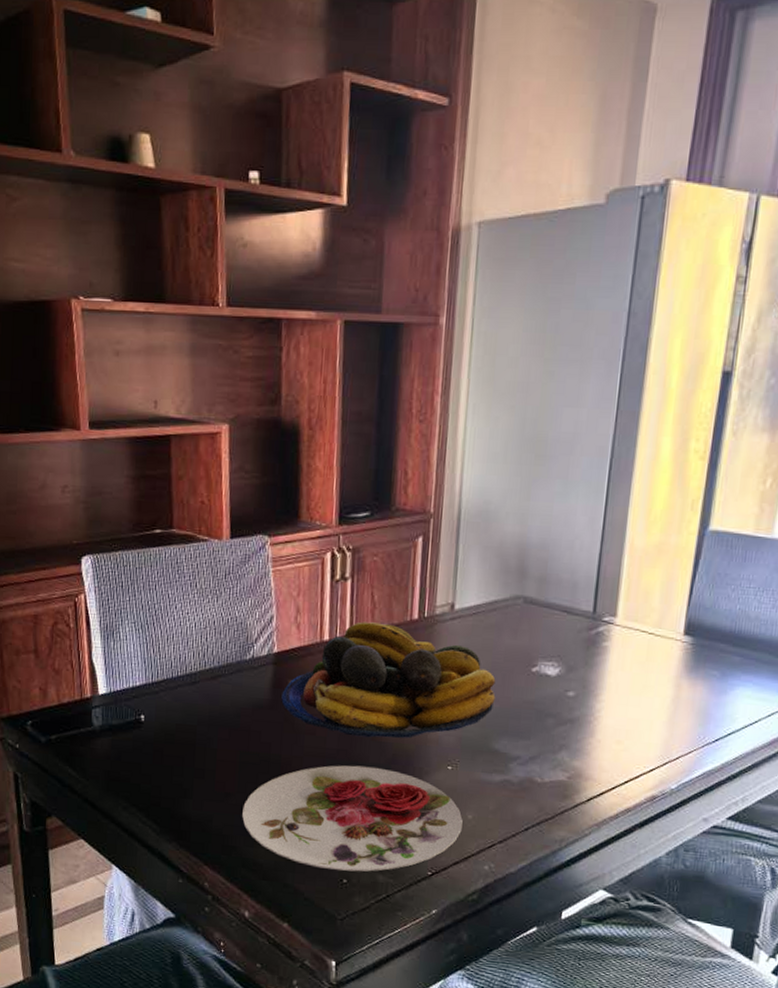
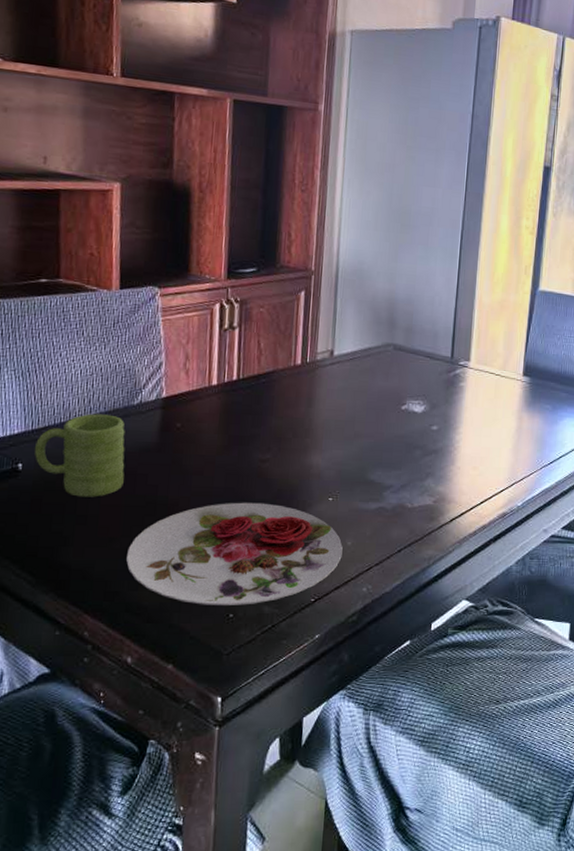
mug: none [154,668,239,752] -> present [34,414,125,497]
fruit bowl: present [281,621,496,738] -> none [169,367,371,475]

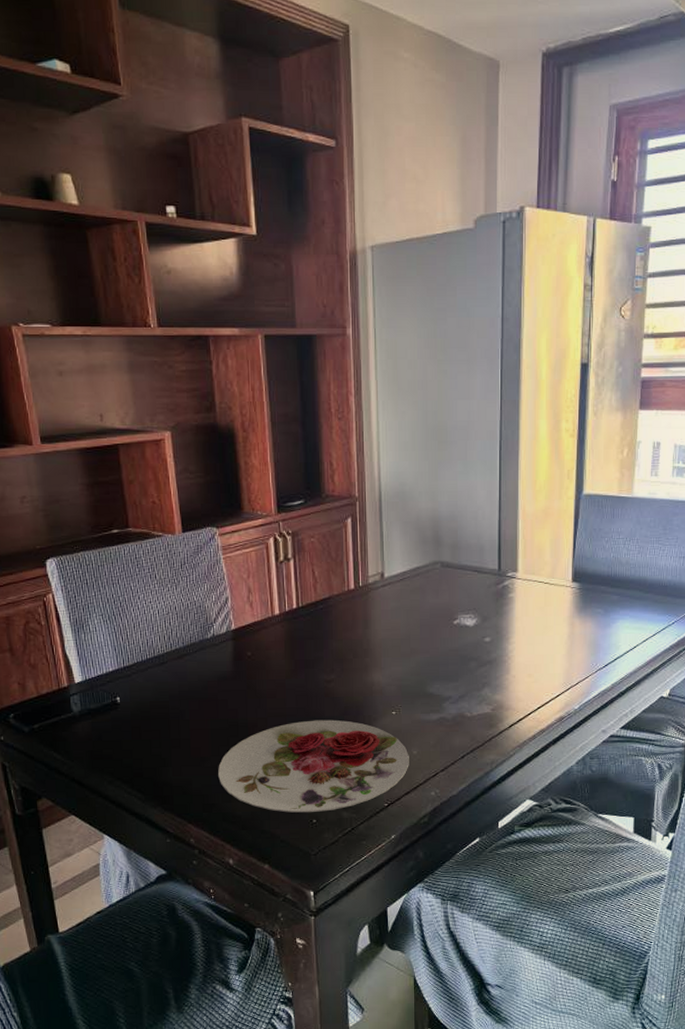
mug: present [34,414,125,497] -> none [128,648,207,723]

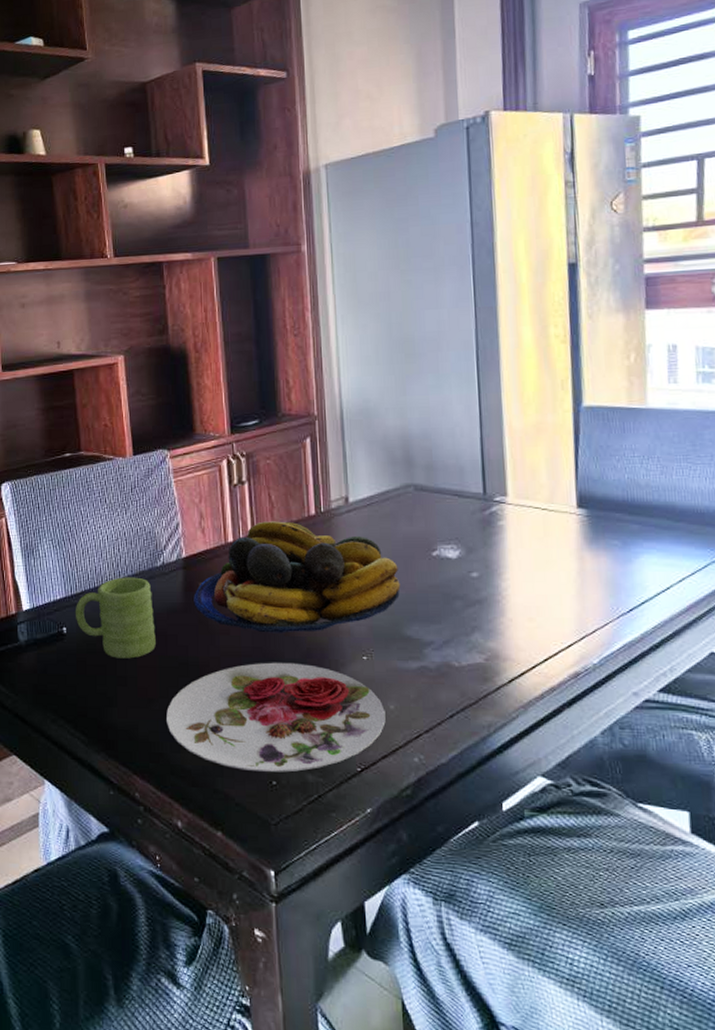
mug: none [128,648,207,723] -> present [75,577,156,659]
fruit bowl: none [242,595,426,695] -> present [193,521,401,633]

